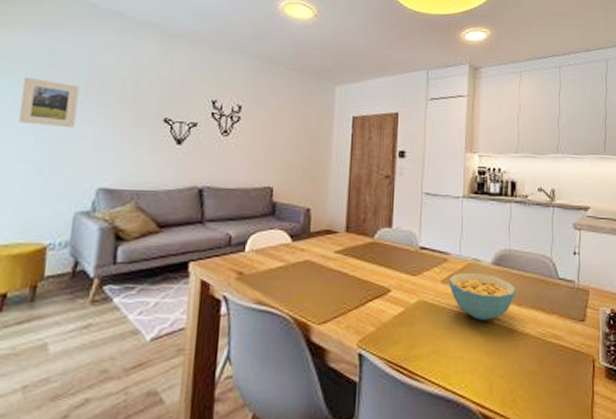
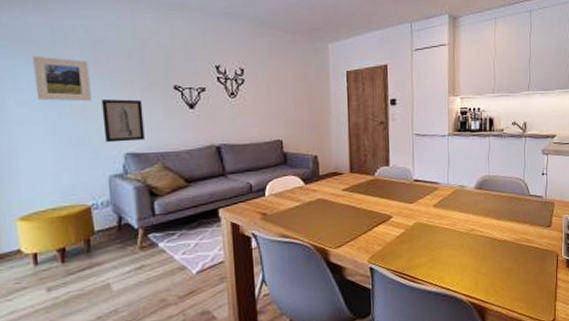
wall art: none [79,127,128,176] -> present [101,99,145,143]
cereal bowl: present [449,272,516,320] -> none [440,196,495,234]

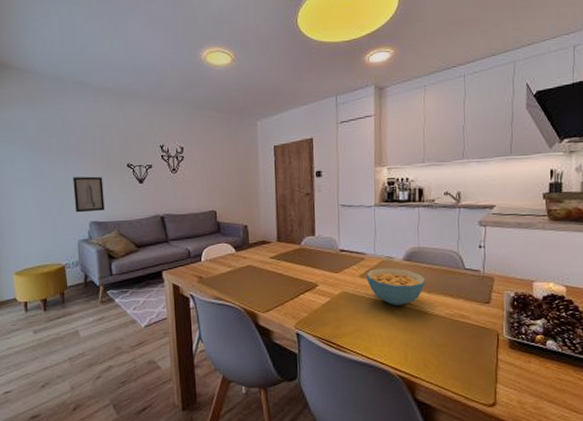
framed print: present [33,55,91,102] -> none [25,142,66,179]
cereal bowl: none [440,196,495,234] -> present [366,267,426,305]

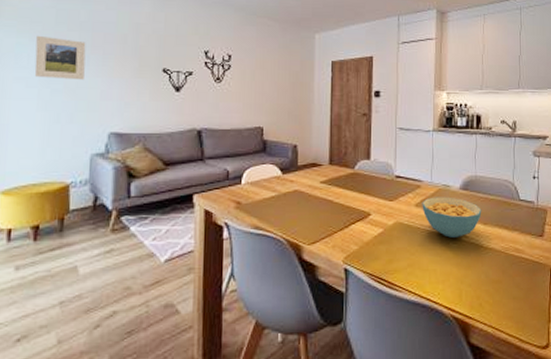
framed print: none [25,142,66,179] -> present [34,35,86,81]
wall art: present [73,176,105,213] -> none [91,79,131,121]

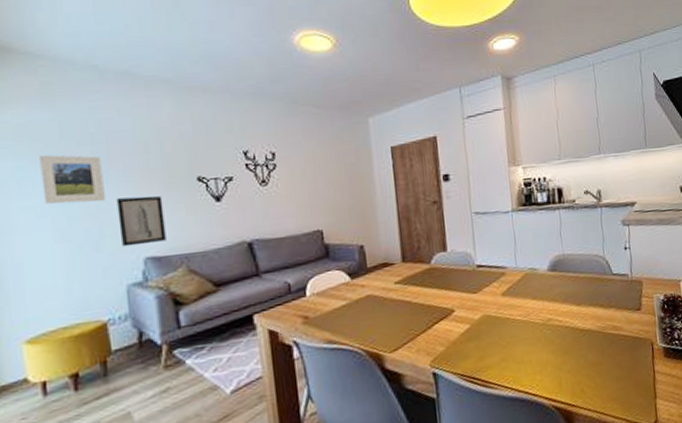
wall art: none [91,79,131,121] -> present [116,195,166,247]
cereal bowl: present [422,196,482,238] -> none [508,280,574,325]

